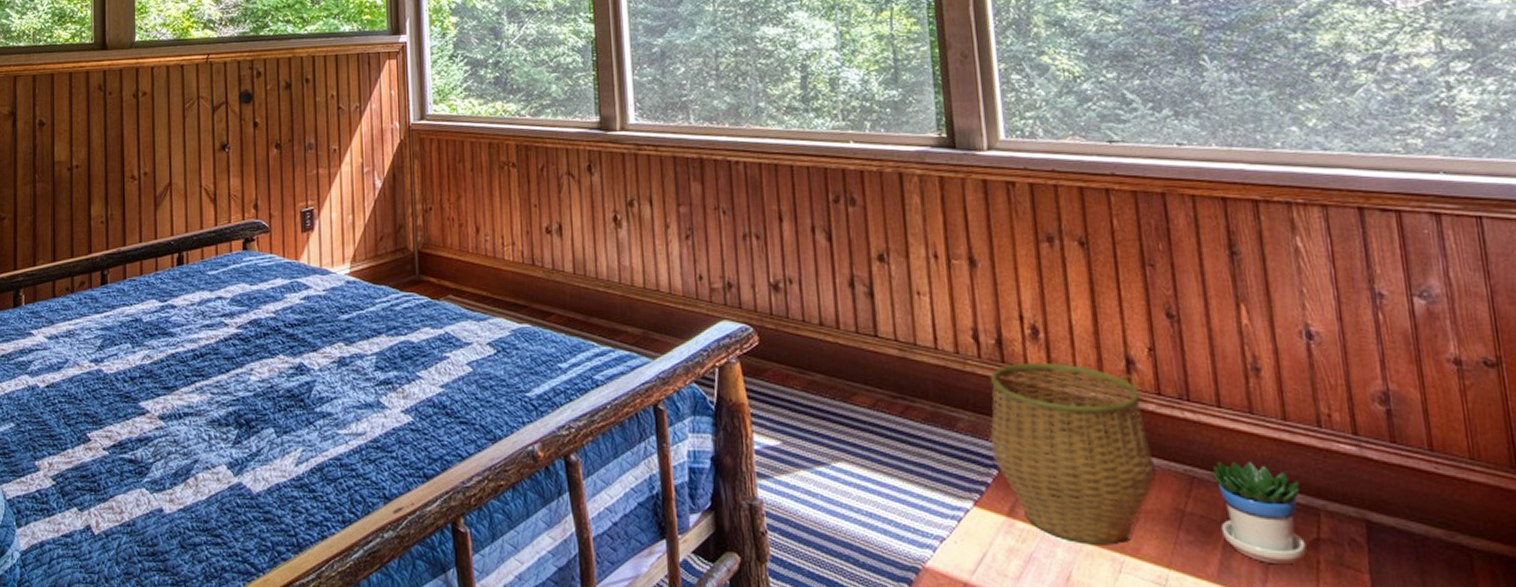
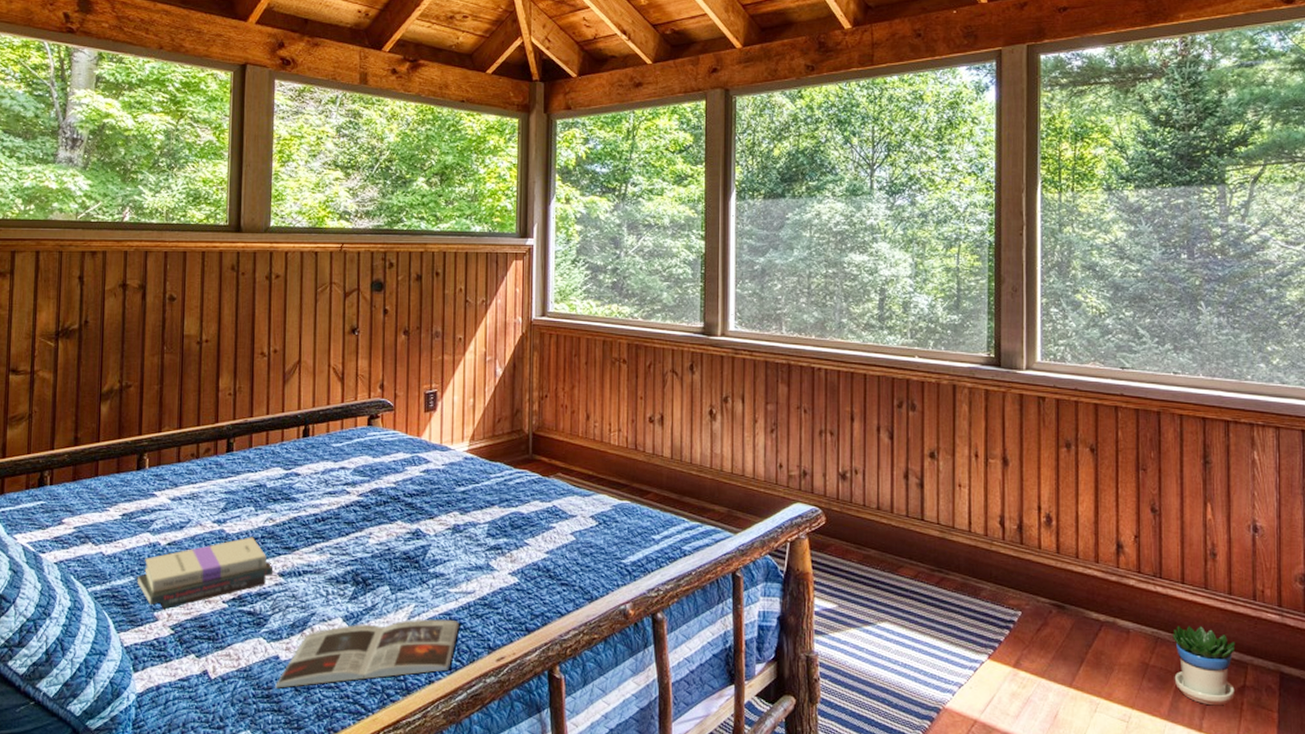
books: none [17,377,152,459] -> present [137,537,273,610]
magazine: none [159,465,351,545] -> present [274,618,459,688]
basket: present [989,363,1156,545] -> none [1006,545,1131,691]

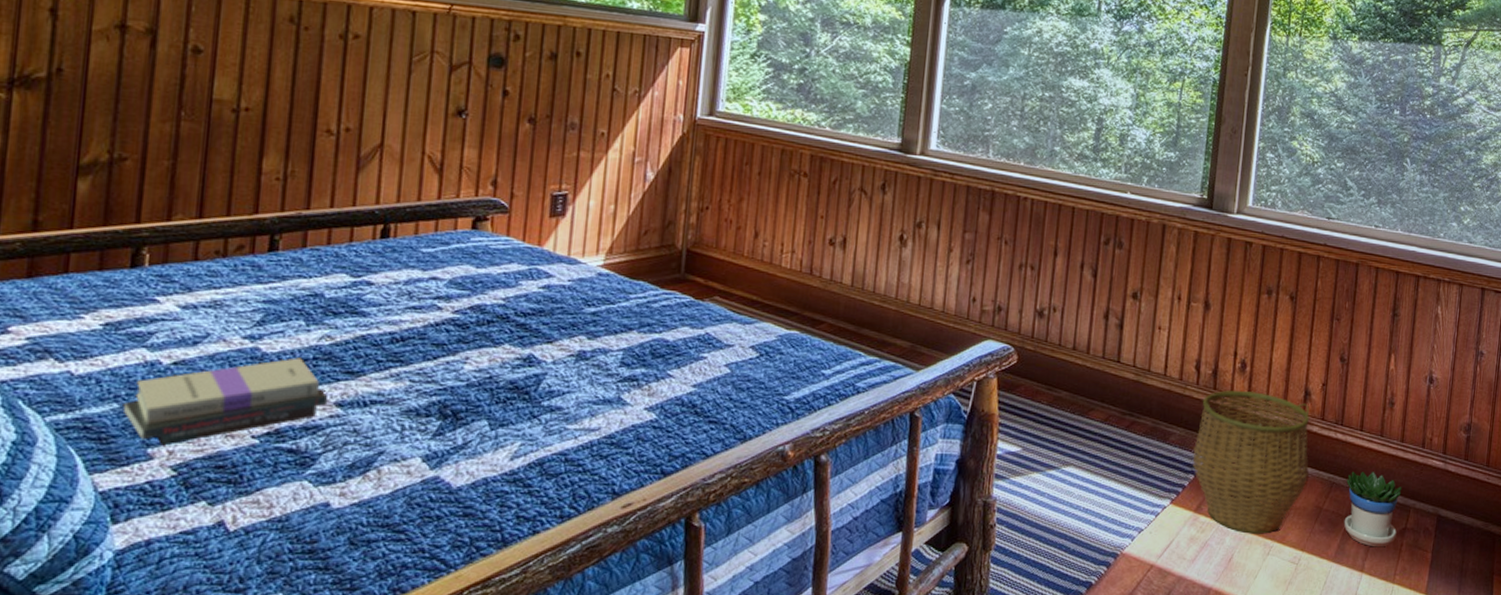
magazine: present [274,618,459,688] -> none [320,459,577,542]
basket: none [1006,545,1131,691] -> present [1192,390,1310,534]

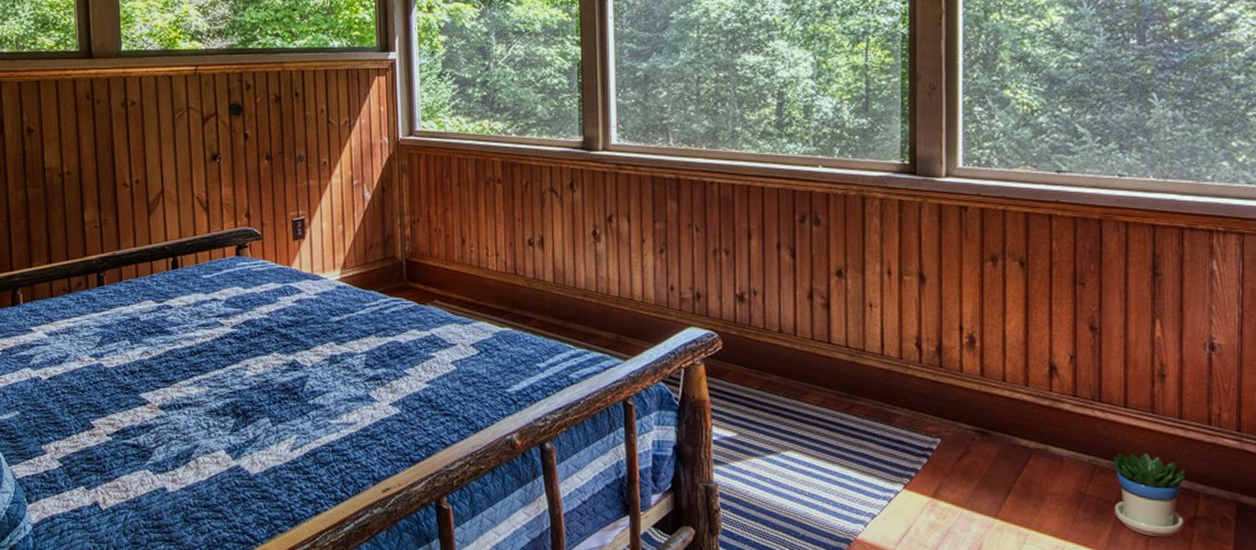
books: present [123,357,327,446] -> none [22,370,153,443]
basket: present [1192,390,1310,534] -> none [923,368,1065,521]

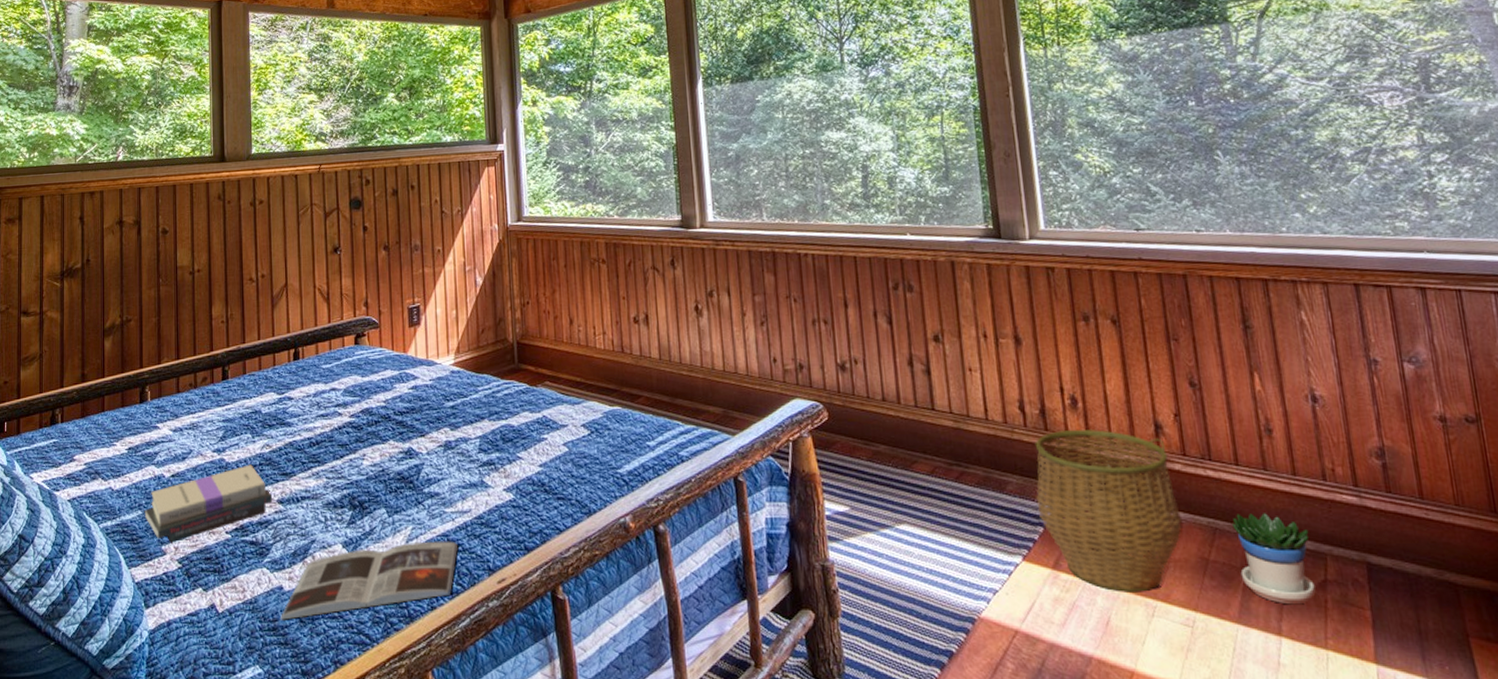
books: none [22,370,153,443] -> present [144,464,272,543]
magazine: none [163,450,342,519] -> present [279,541,457,620]
basket: none [923,368,1065,521] -> present [1034,430,1183,592]

